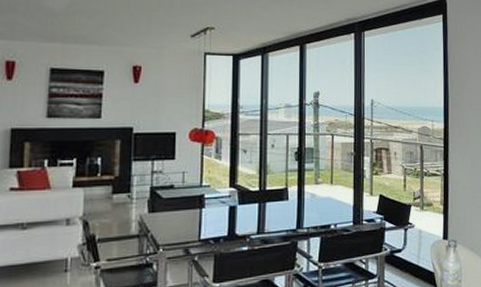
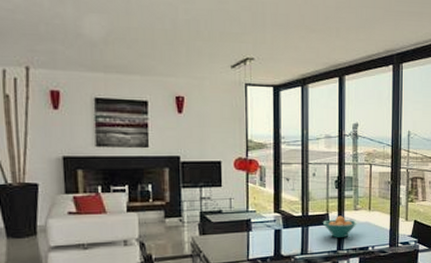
fruit bowl: none [281,190,318,214] -> present [322,215,357,237]

